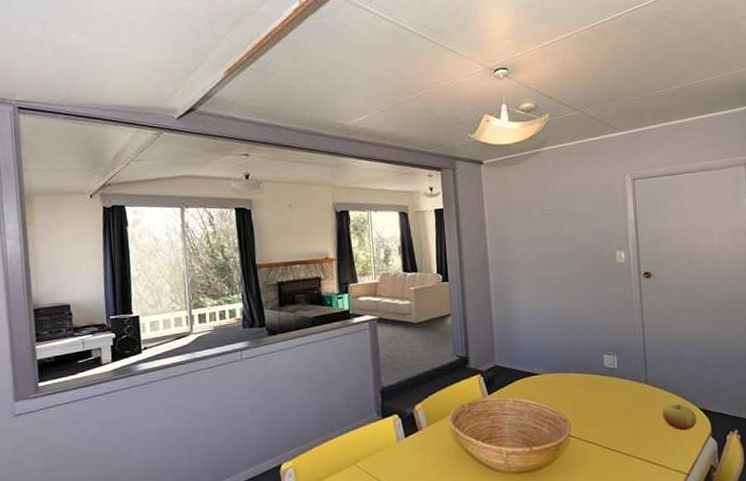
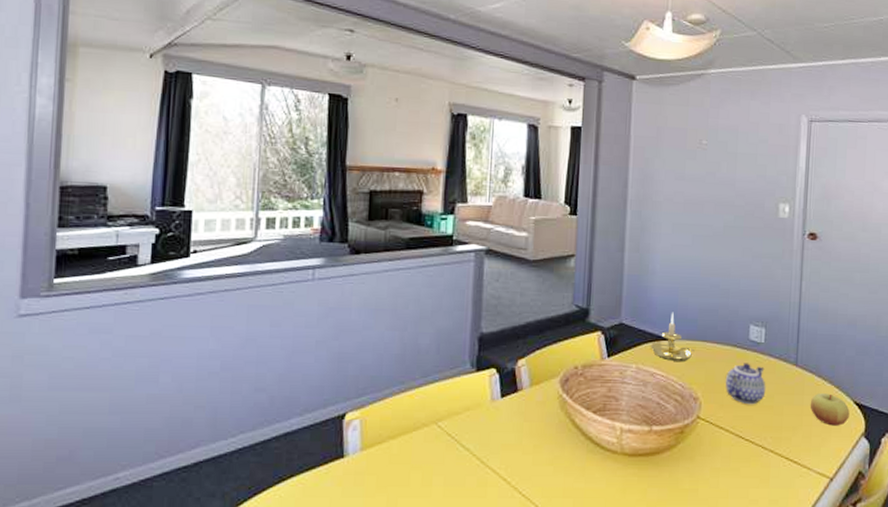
candle holder: none [522,351,560,392] -> present [650,312,695,362]
teapot: none [588,386,624,421] -> present [725,363,766,405]

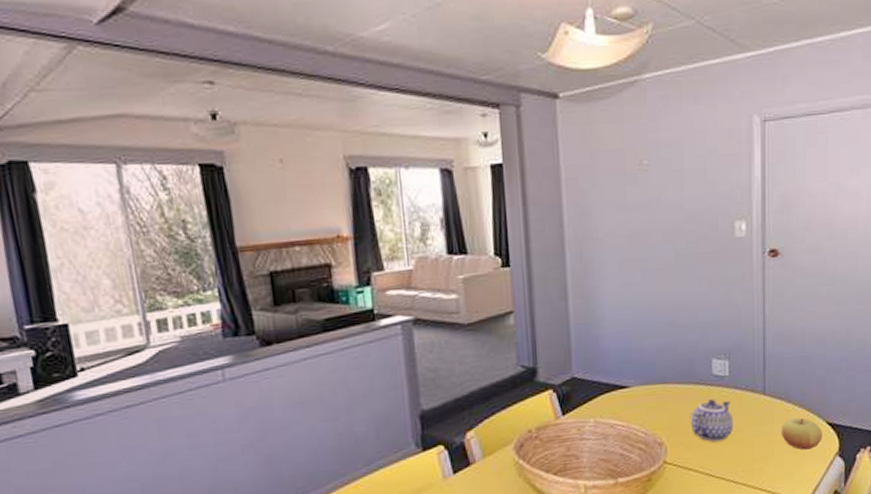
candle holder: present [650,312,695,362] -> none [606,357,655,410]

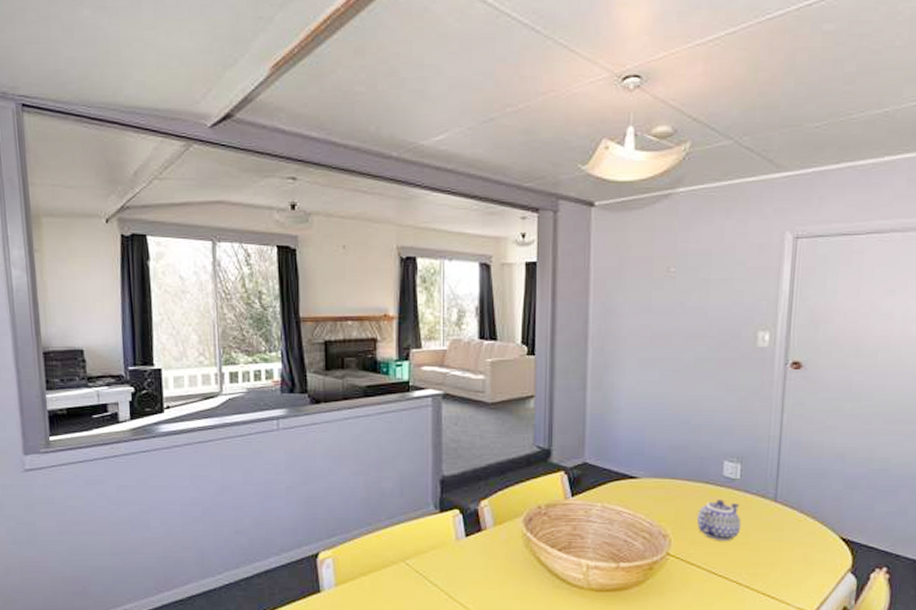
apple: present [781,417,823,450] -> none [790,529,835,562]

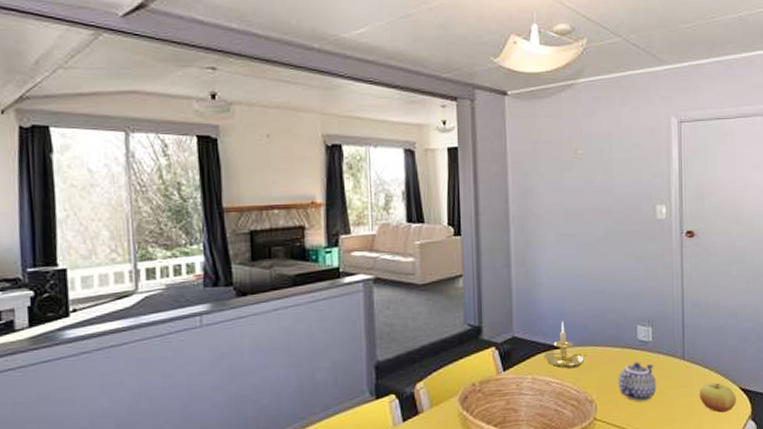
candle holder: none [615,450,664,500] -> present [543,321,587,369]
apple: none [790,529,835,562] -> present [699,382,736,413]

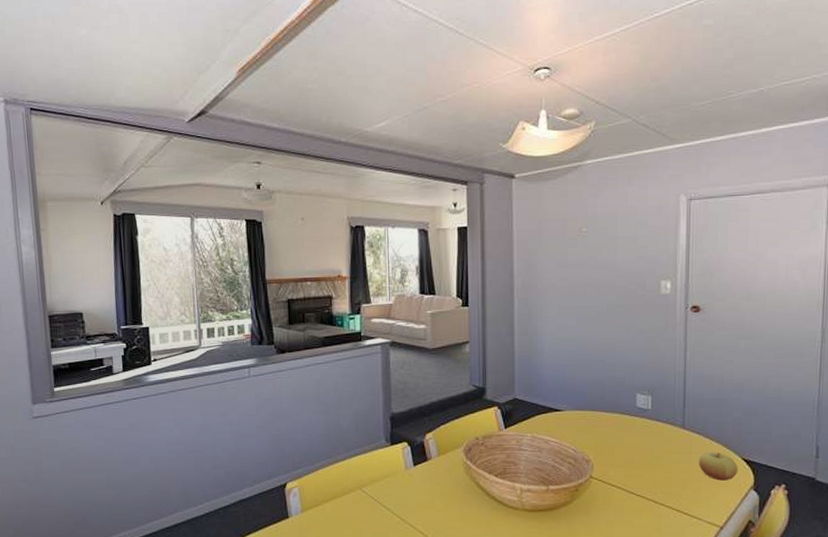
candle holder: present [543,321,587,369] -> none [543,386,585,430]
teapot: present [617,362,657,402] -> none [615,428,655,465]

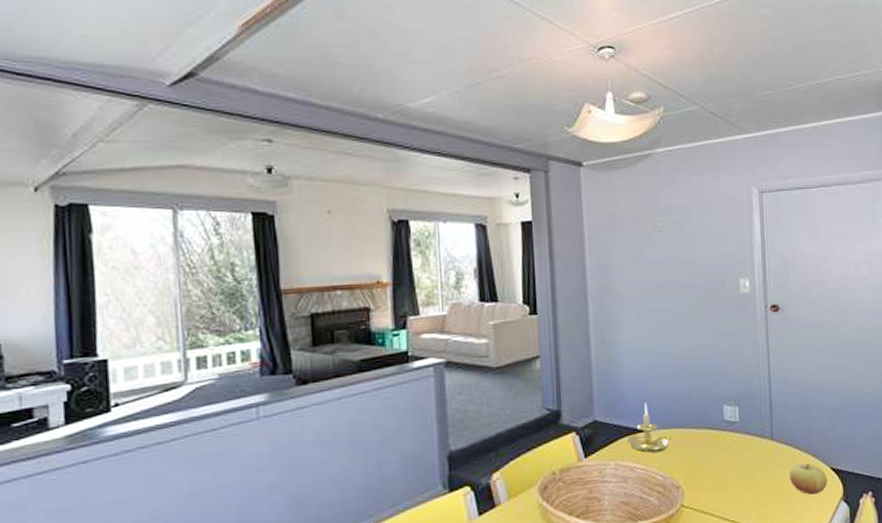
candle holder: none [543,386,585,430] -> present [626,402,672,453]

